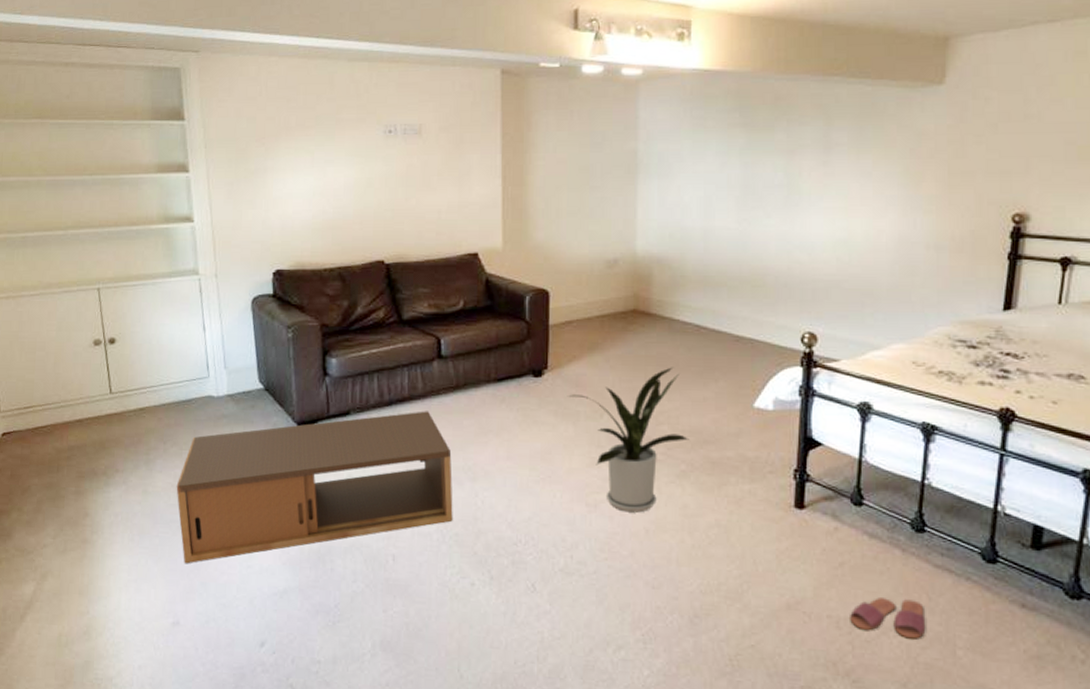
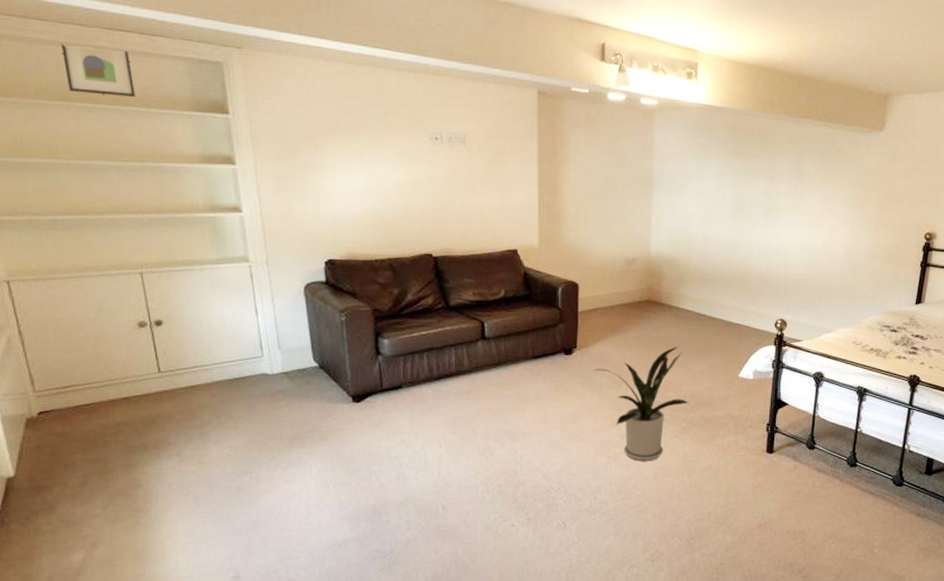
picture frame: none [39,63,101,110] -> present [61,43,135,97]
coffee table: present [176,411,453,564] -> none [232,384,496,525]
slippers: present [850,596,926,639] -> none [803,514,854,543]

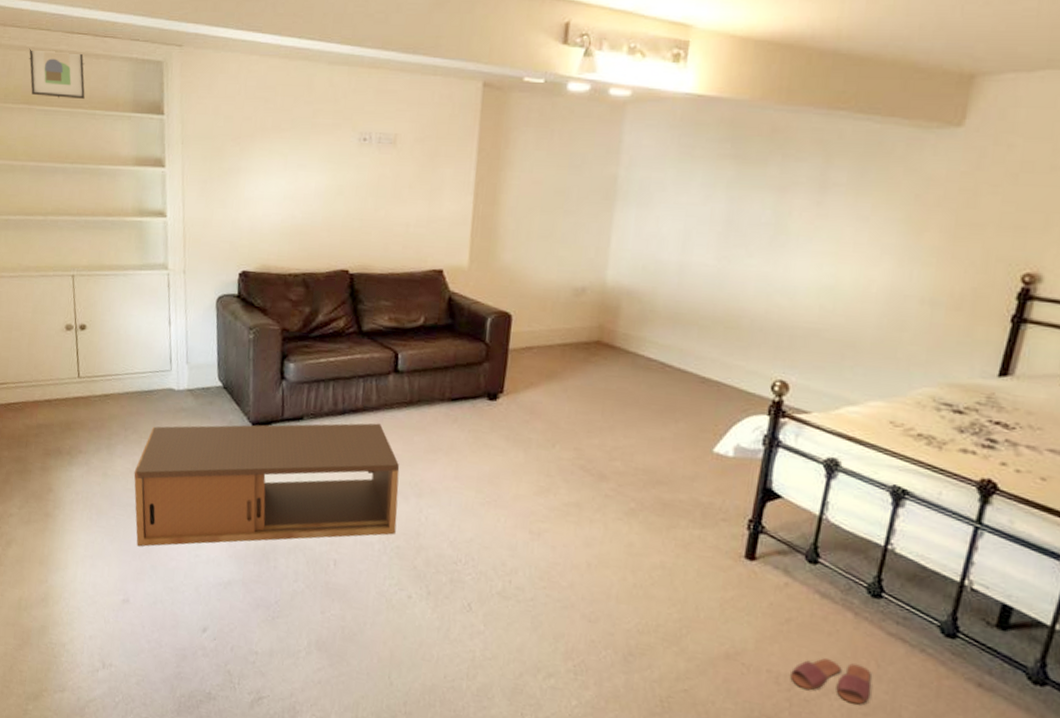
coffee table: none [232,384,496,525] -> present [134,423,400,547]
house plant: present [594,346,690,461] -> none [521,403,642,546]
slippers: none [803,514,854,543] -> present [790,657,871,705]

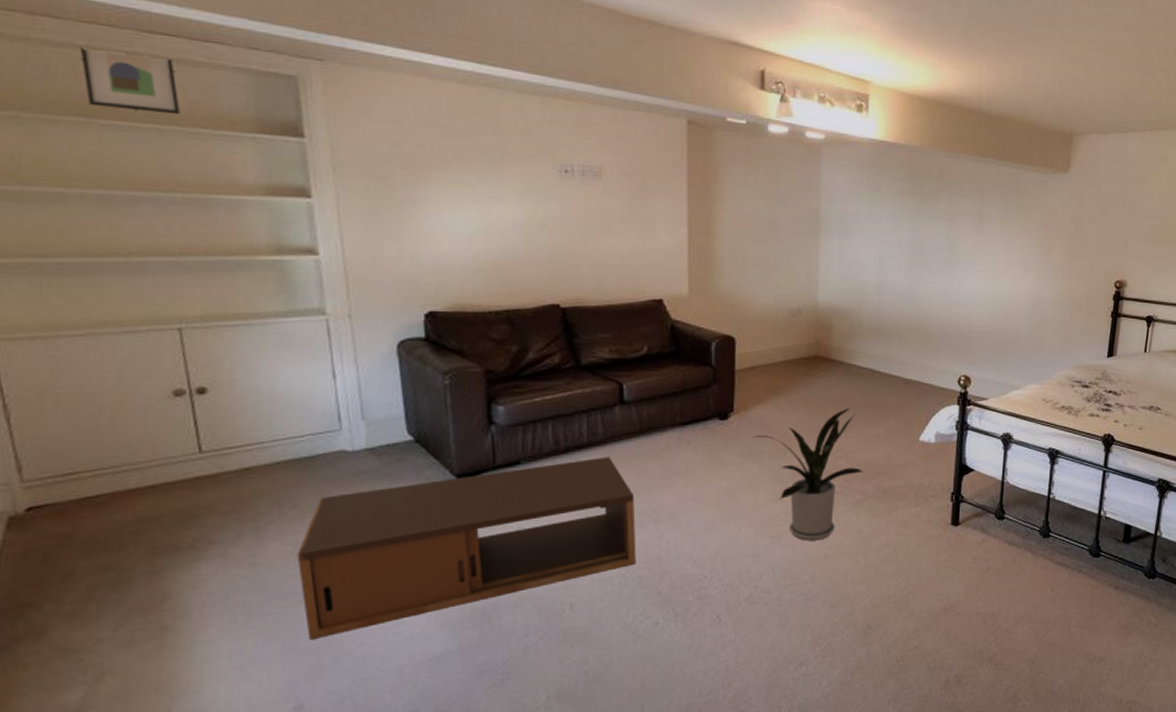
house plant: none [521,403,642,546] -> present [753,407,864,541]
slippers: present [790,657,871,705] -> none [993,592,1049,624]

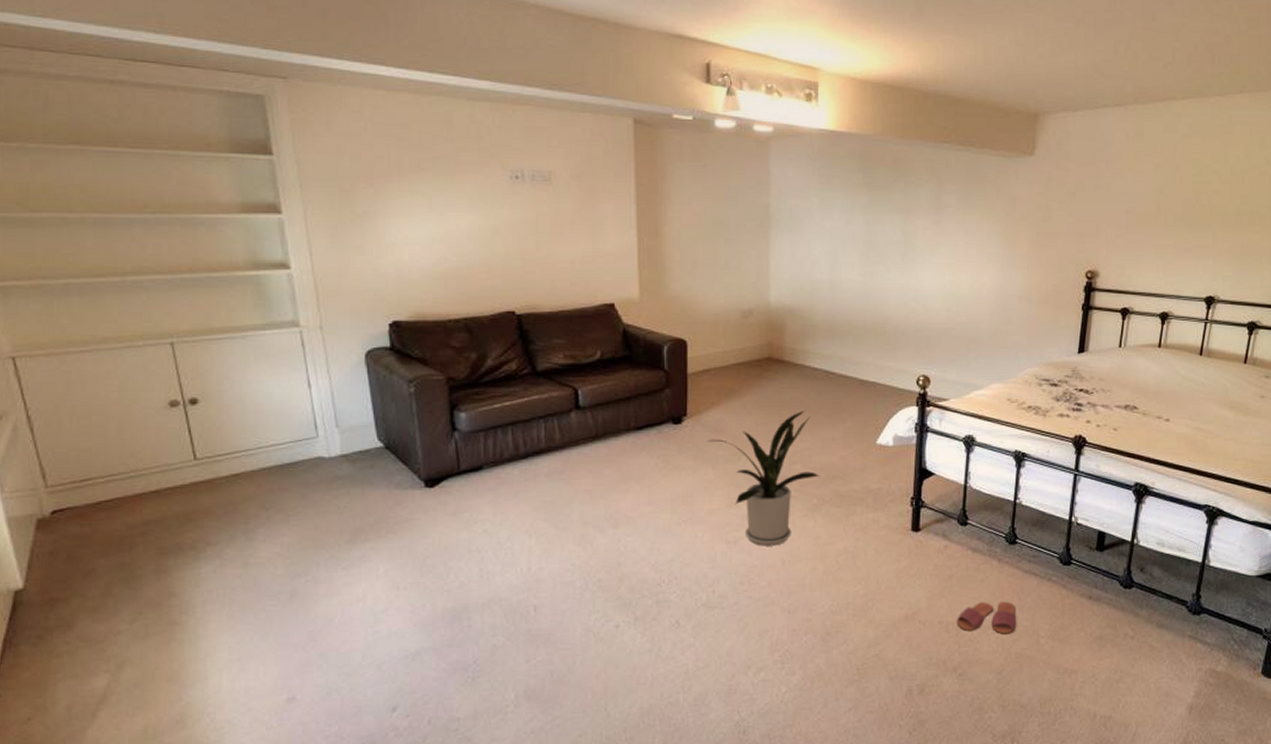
picture frame: present [79,46,180,114] -> none [73,78,162,138]
coffee table: present [297,457,636,640] -> none [284,462,596,637]
slippers: none [993,592,1049,624] -> present [957,601,1017,634]

